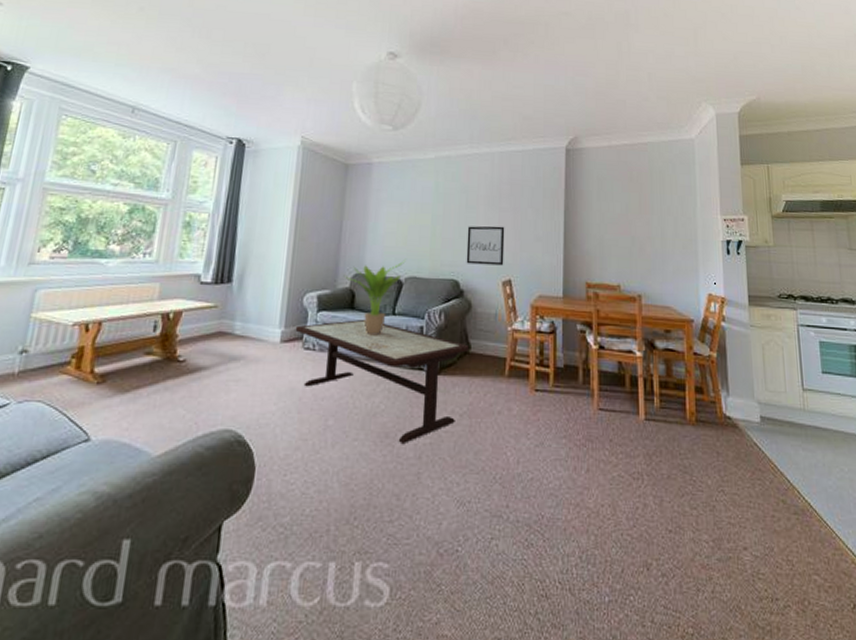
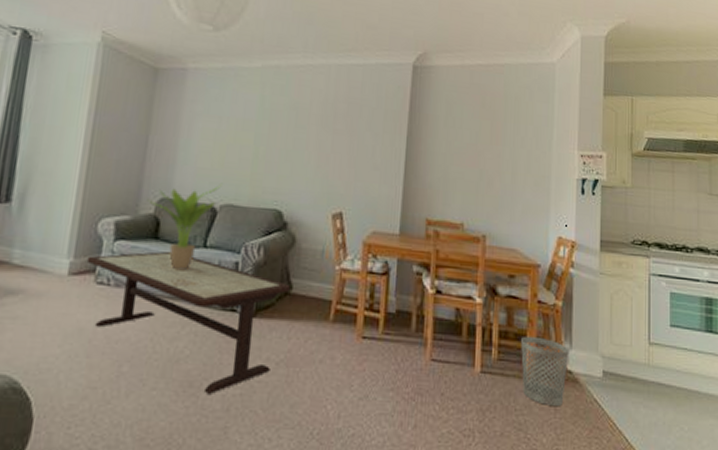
wall art: present [466,226,505,266] -> none [292,148,339,196]
wastebasket: none [681,385,727,449] -> present [521,336,570,406]

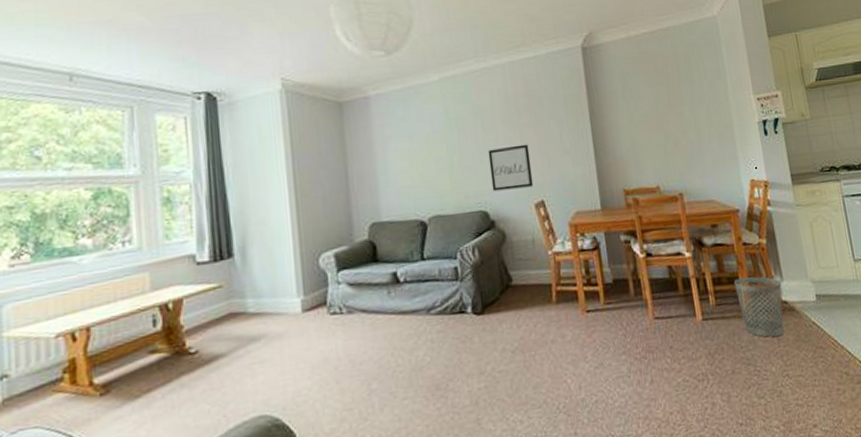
coffee table: present [86,251,291,394] -> none [316,270,511,393]
potted plant: present [147,184,222,271] -> none [359,198,426,287]
wall art: none [292,148,339,196] -> present [488,144,534,192]

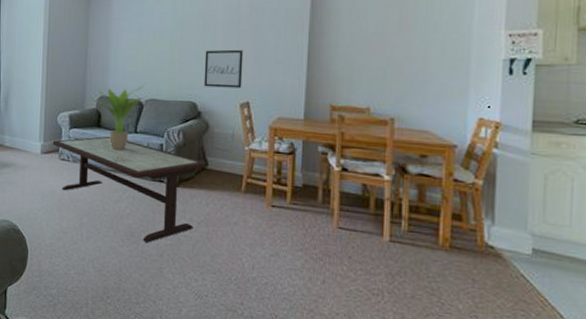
coffee table: none [316,270,511,393] -> present [52,136,207,243]
potted plant: none [359,198,426,287] -> present [90,83,146,151]
wastebasket: present [734,276,785,337] -> none [434,211,491,277]

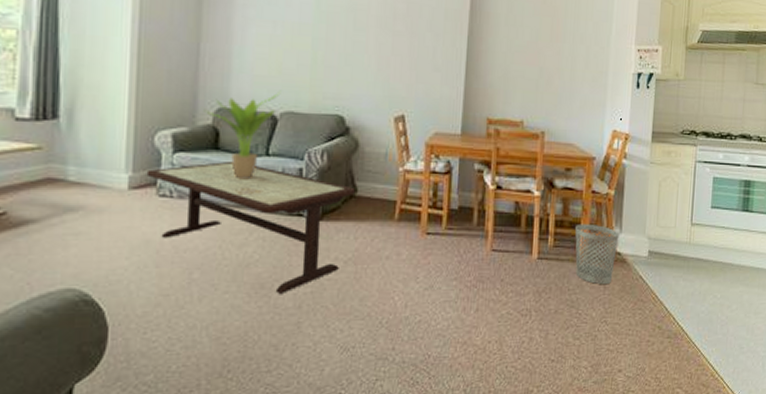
wall art: present [203,49,244,89] -> none [353,52,399,99]
wastebasket: none [434,211,491,277] -> present [575,223,620,284]

